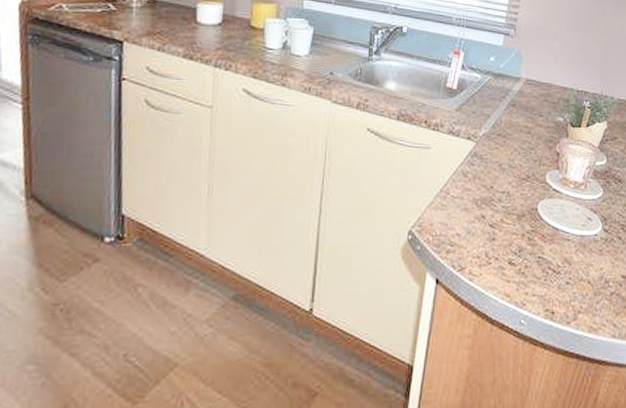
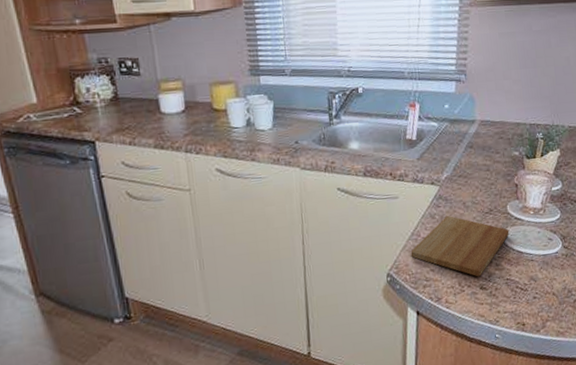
cutting board: none [437,175,546,250] -> present [410,215,510,277]

